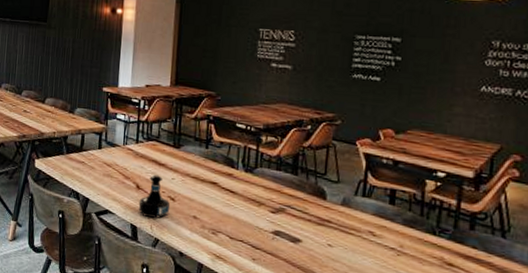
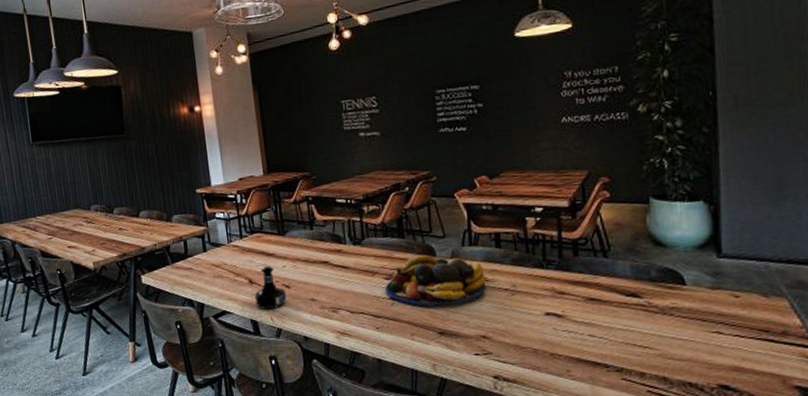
fruit bowl: none [269,195,374,253] -> present [385,255,487,307]

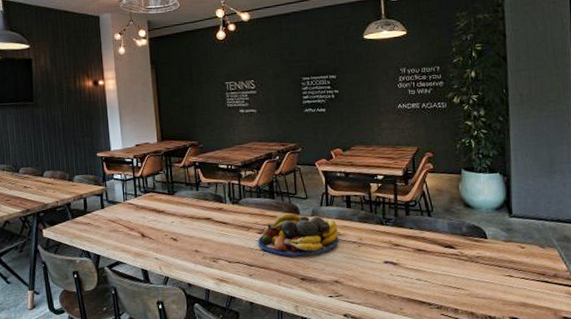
tequila bottle: present [254,266,287,309] -> none [145,221,174,260]

